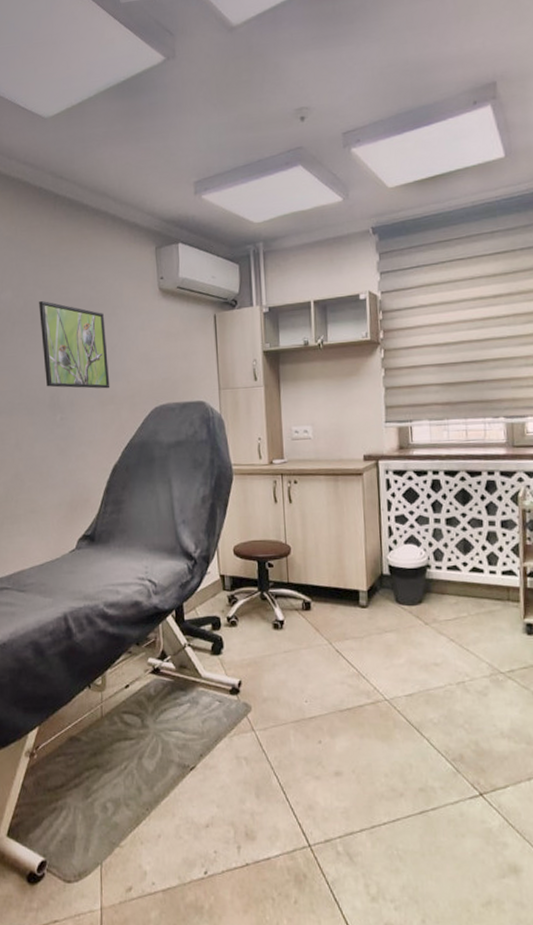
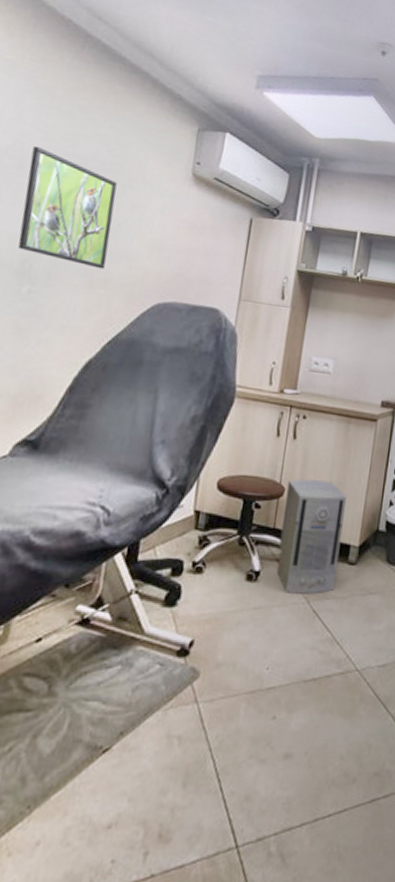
air purifier: none [292,536,351,637] -> present [277,479,347,594]

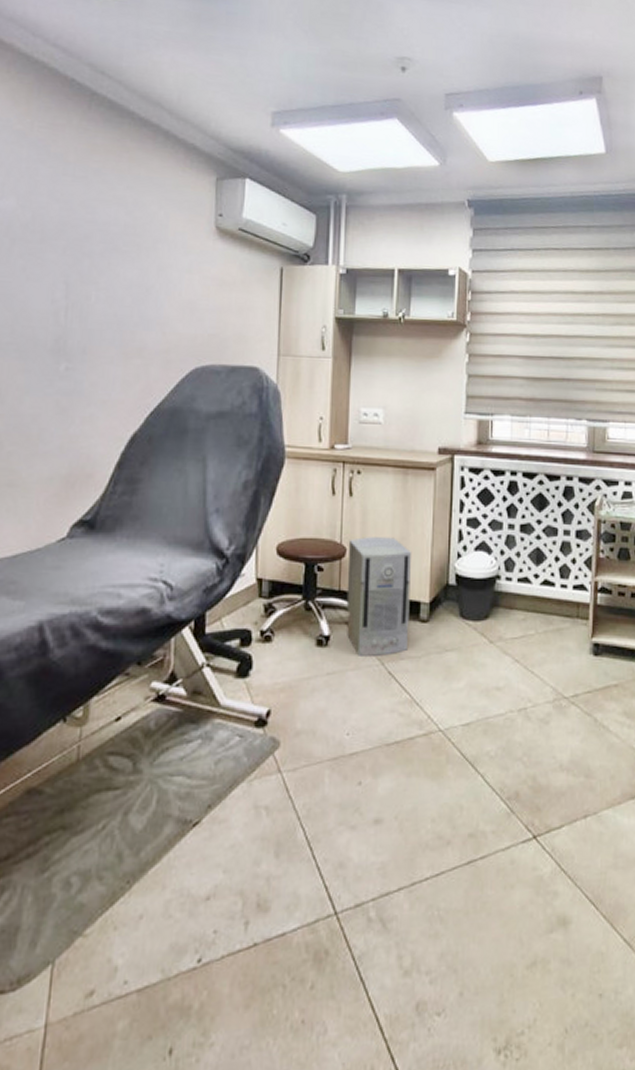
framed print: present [18,146,117,269] -> none [50,218,141,338]

